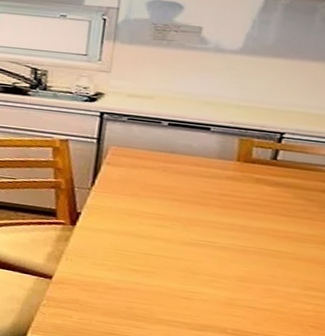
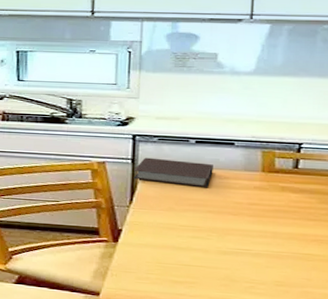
notebook: none [97,137,185,174] -> present [133,157,213,187]

